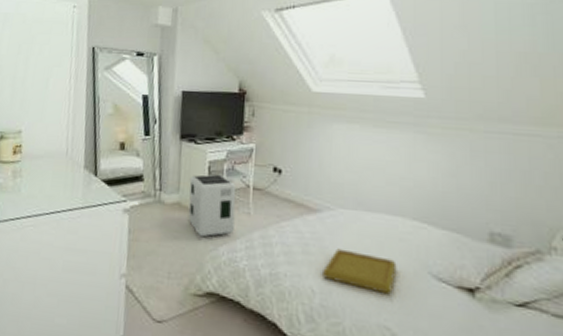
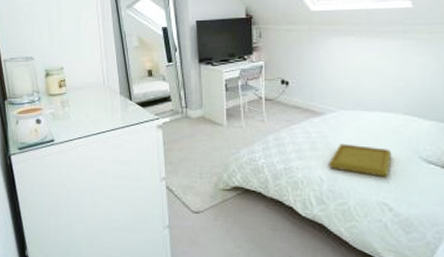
air purifier: present [188,174,236,237] -> none [210,90,251,143]

